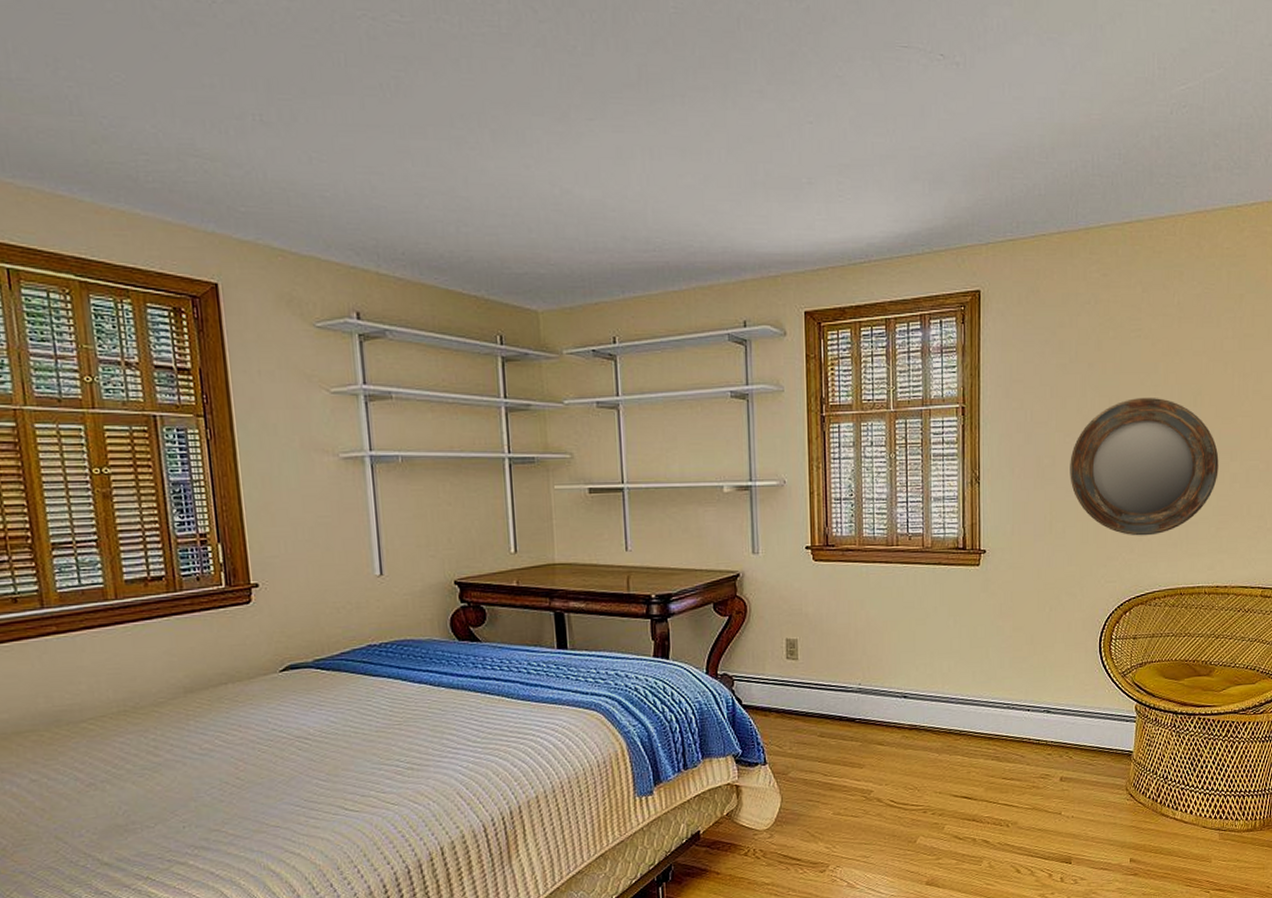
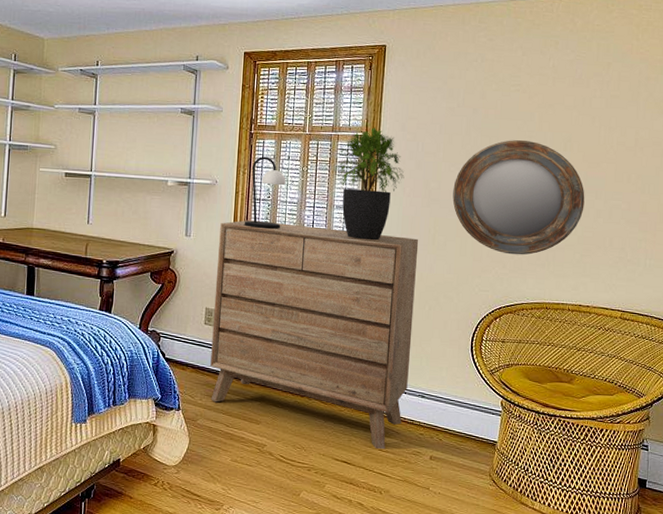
dresser: none [794,525,1034,778] -> present [210,220,419,450]
table lamp: none [823,444,871,536] -> present [244,156,286,230]
potted plant: none [926,395,1012,536] -> present [332,126,405,241]

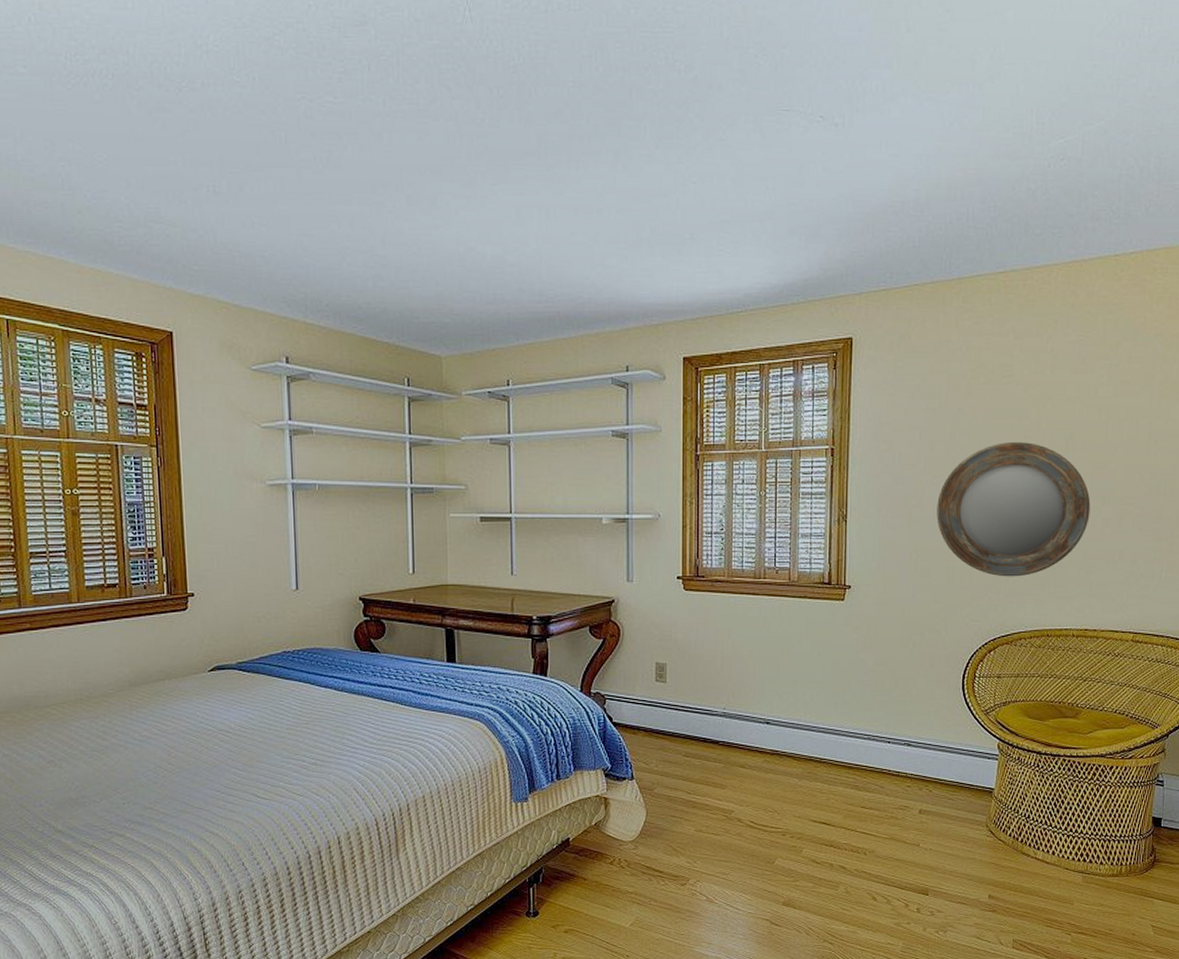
dresser: present [210,220,419,450] -> none [665,558,899,807]
table lamp: present [244,156,286,230] -> none [694,482,741,567]
potted plant: present [332,126,405,241] -> none [795,437,880,572]

